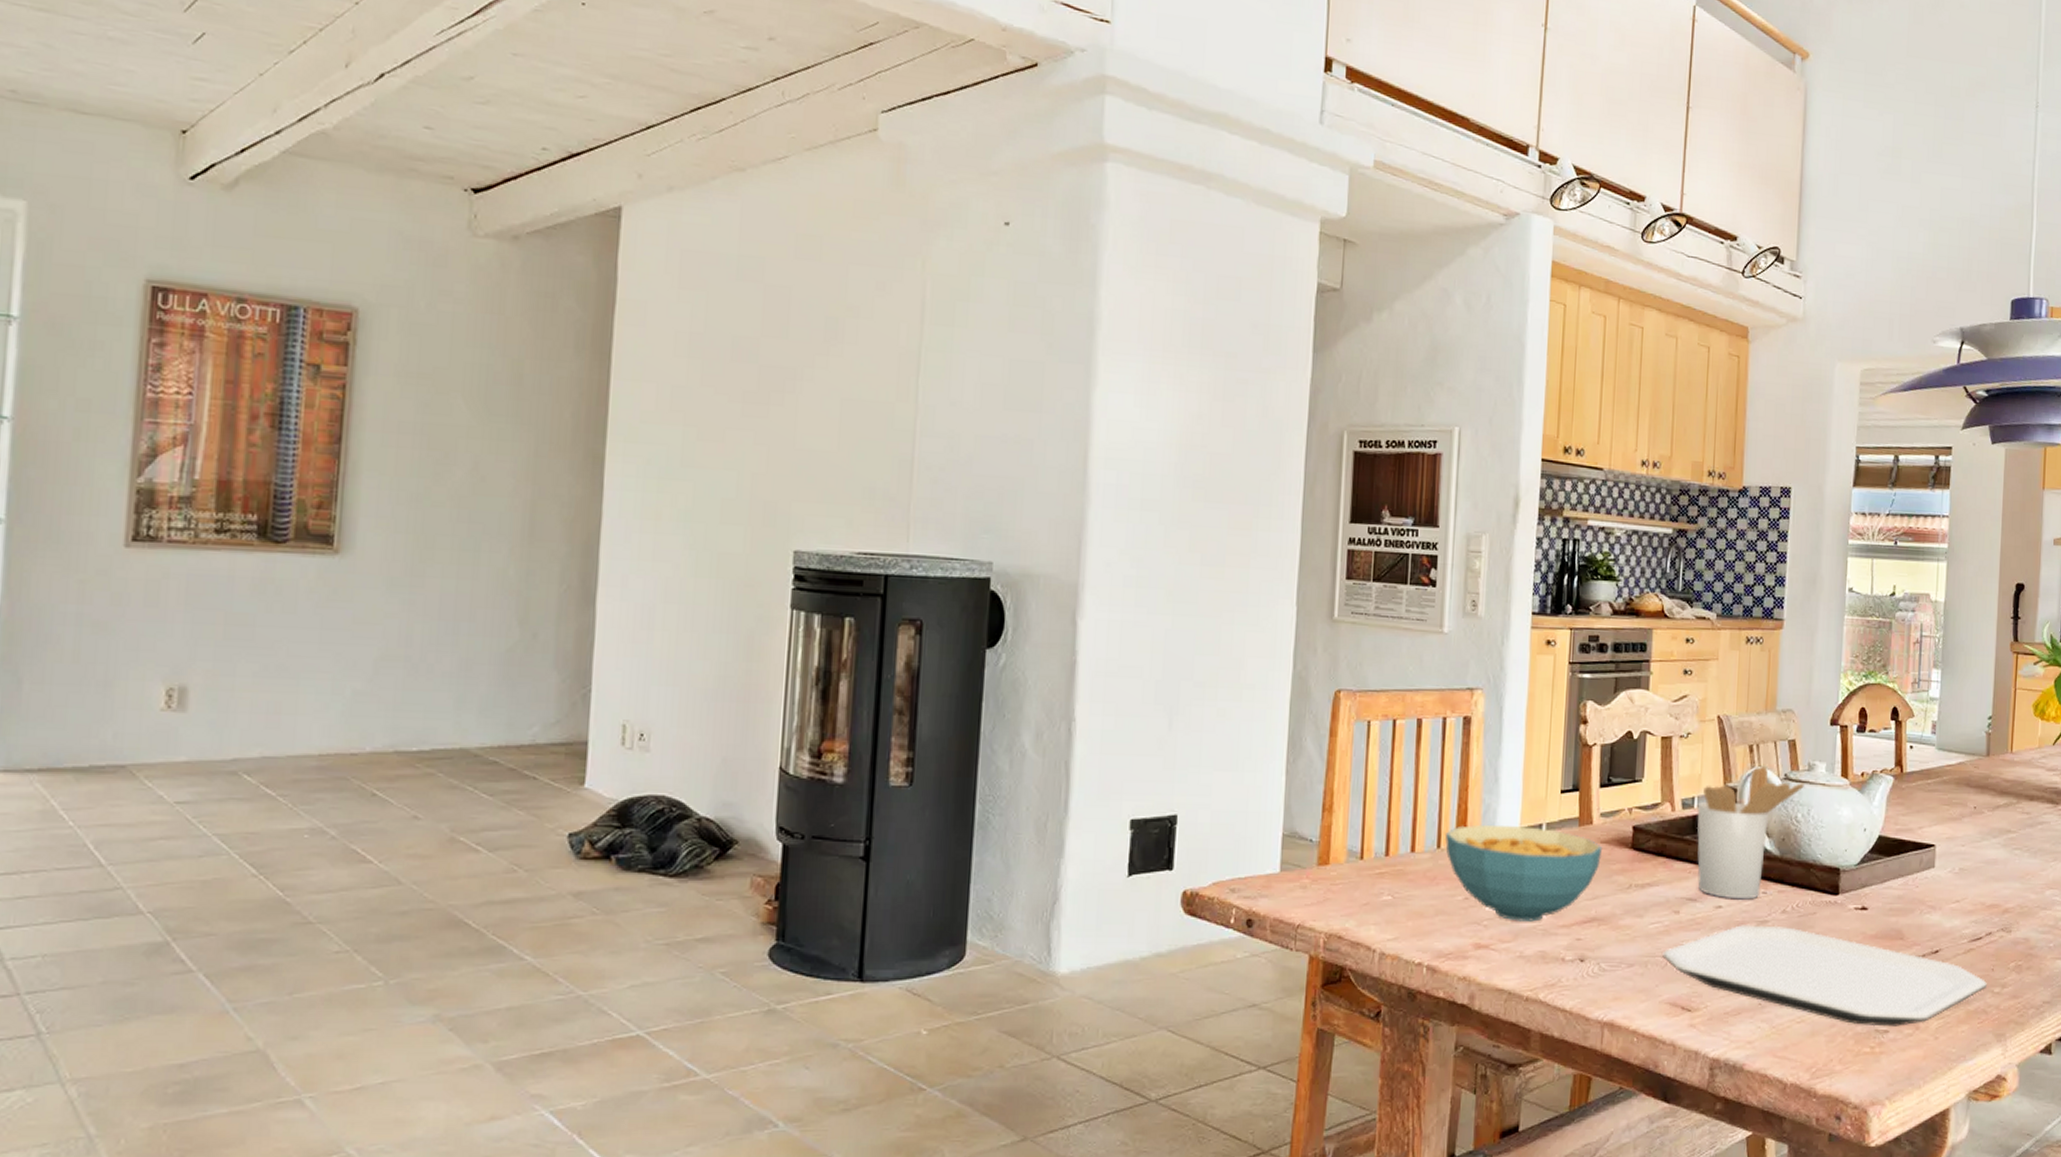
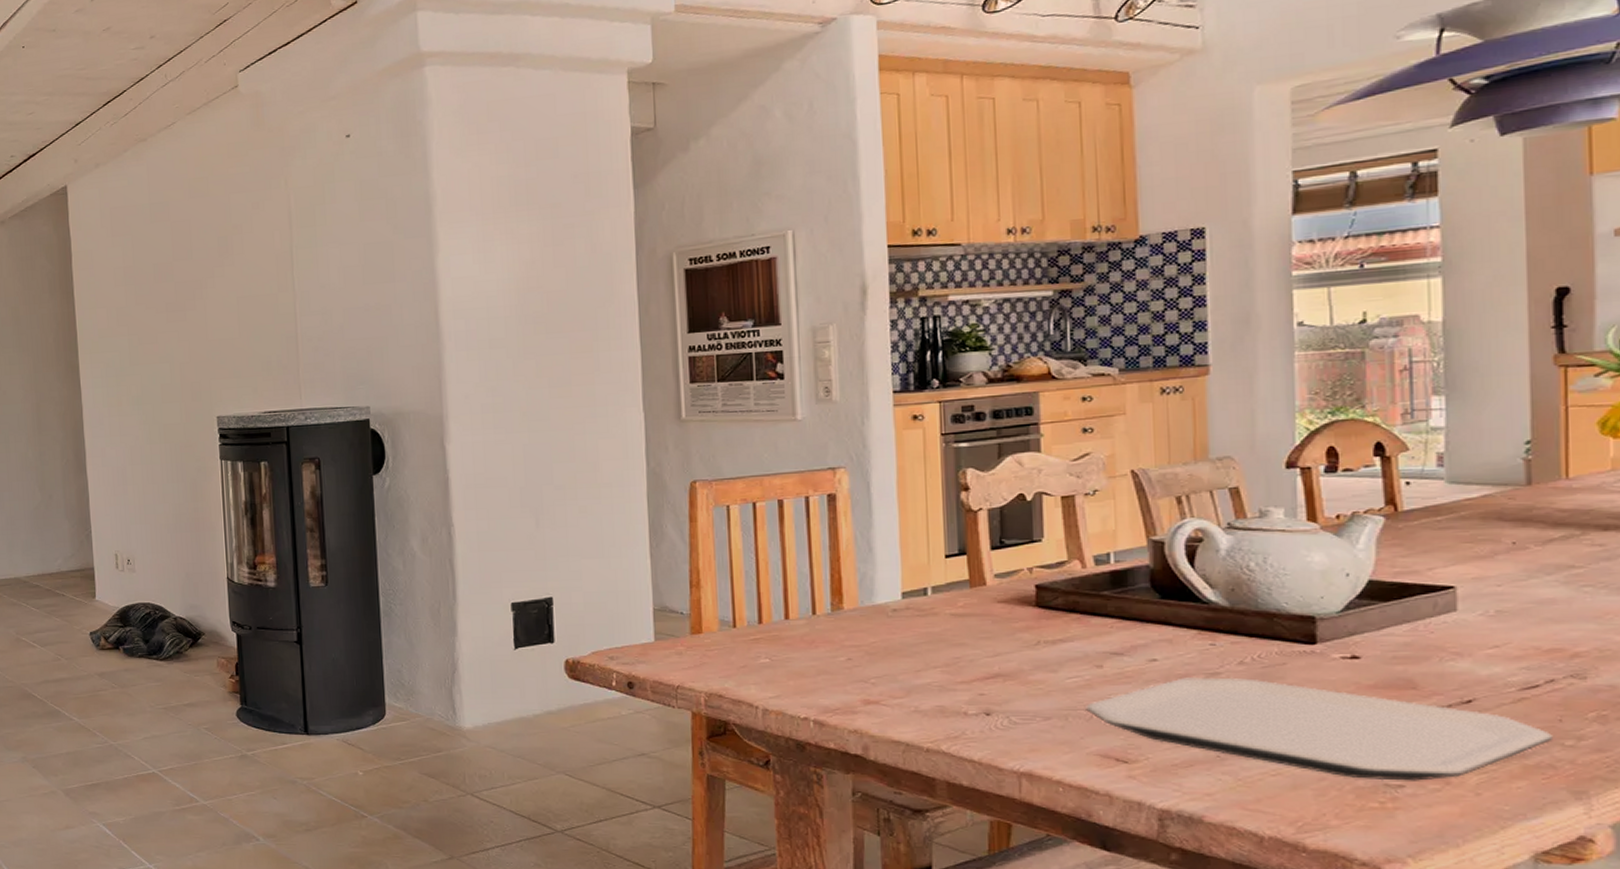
cereal bowl: present [1444,824,1603,922] -> none [819,590,1001,679]
utensil holder: present [1697,765,1805,900] -> none [1114,516,1257,653]

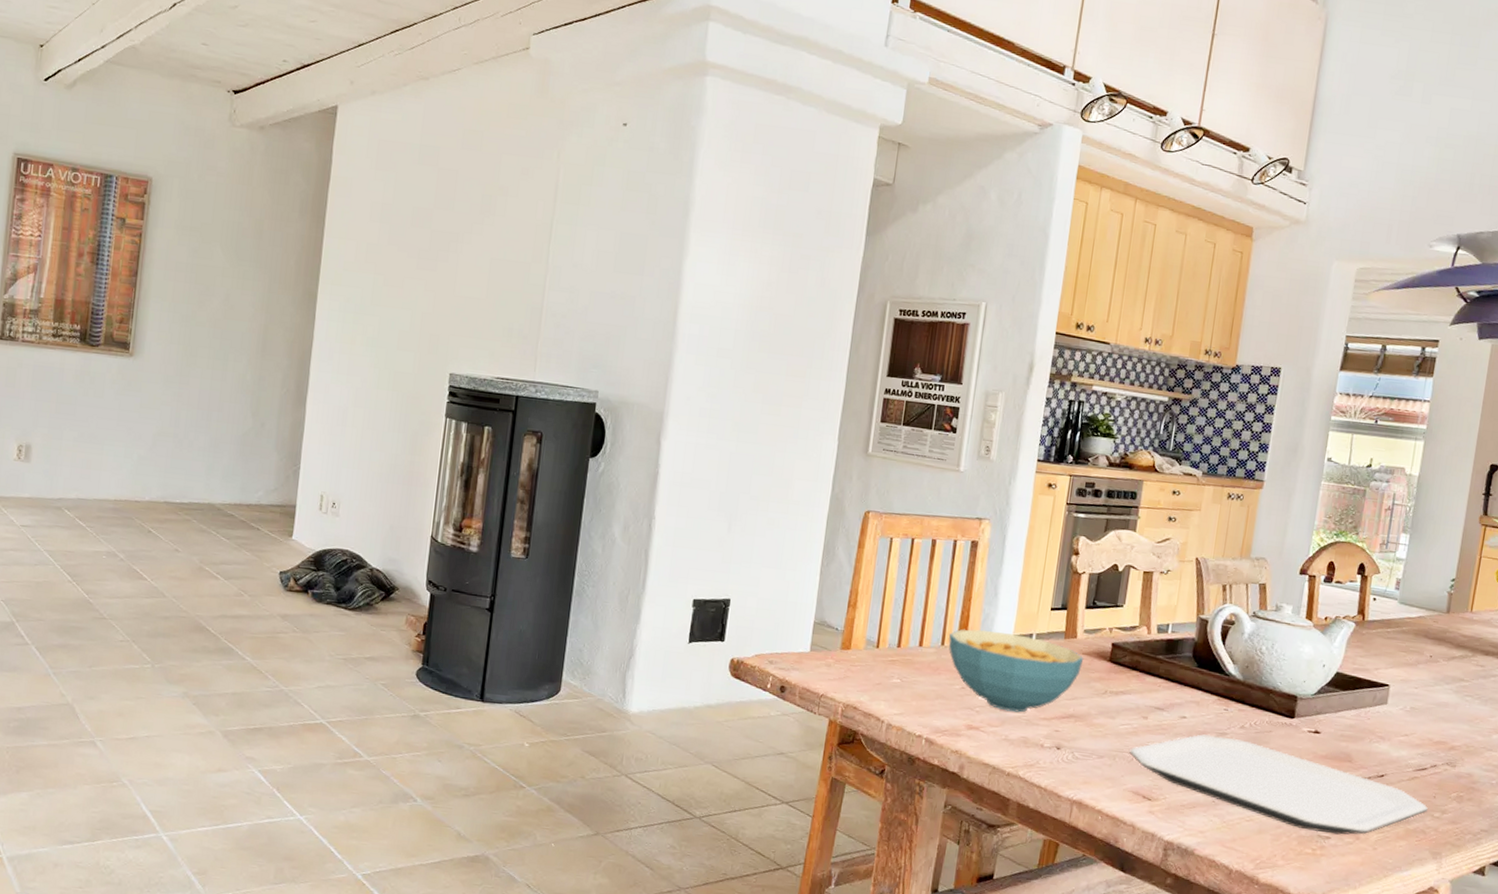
cereal bowl: none [819,590,1001,679] -> present [948,629,1084,713]

